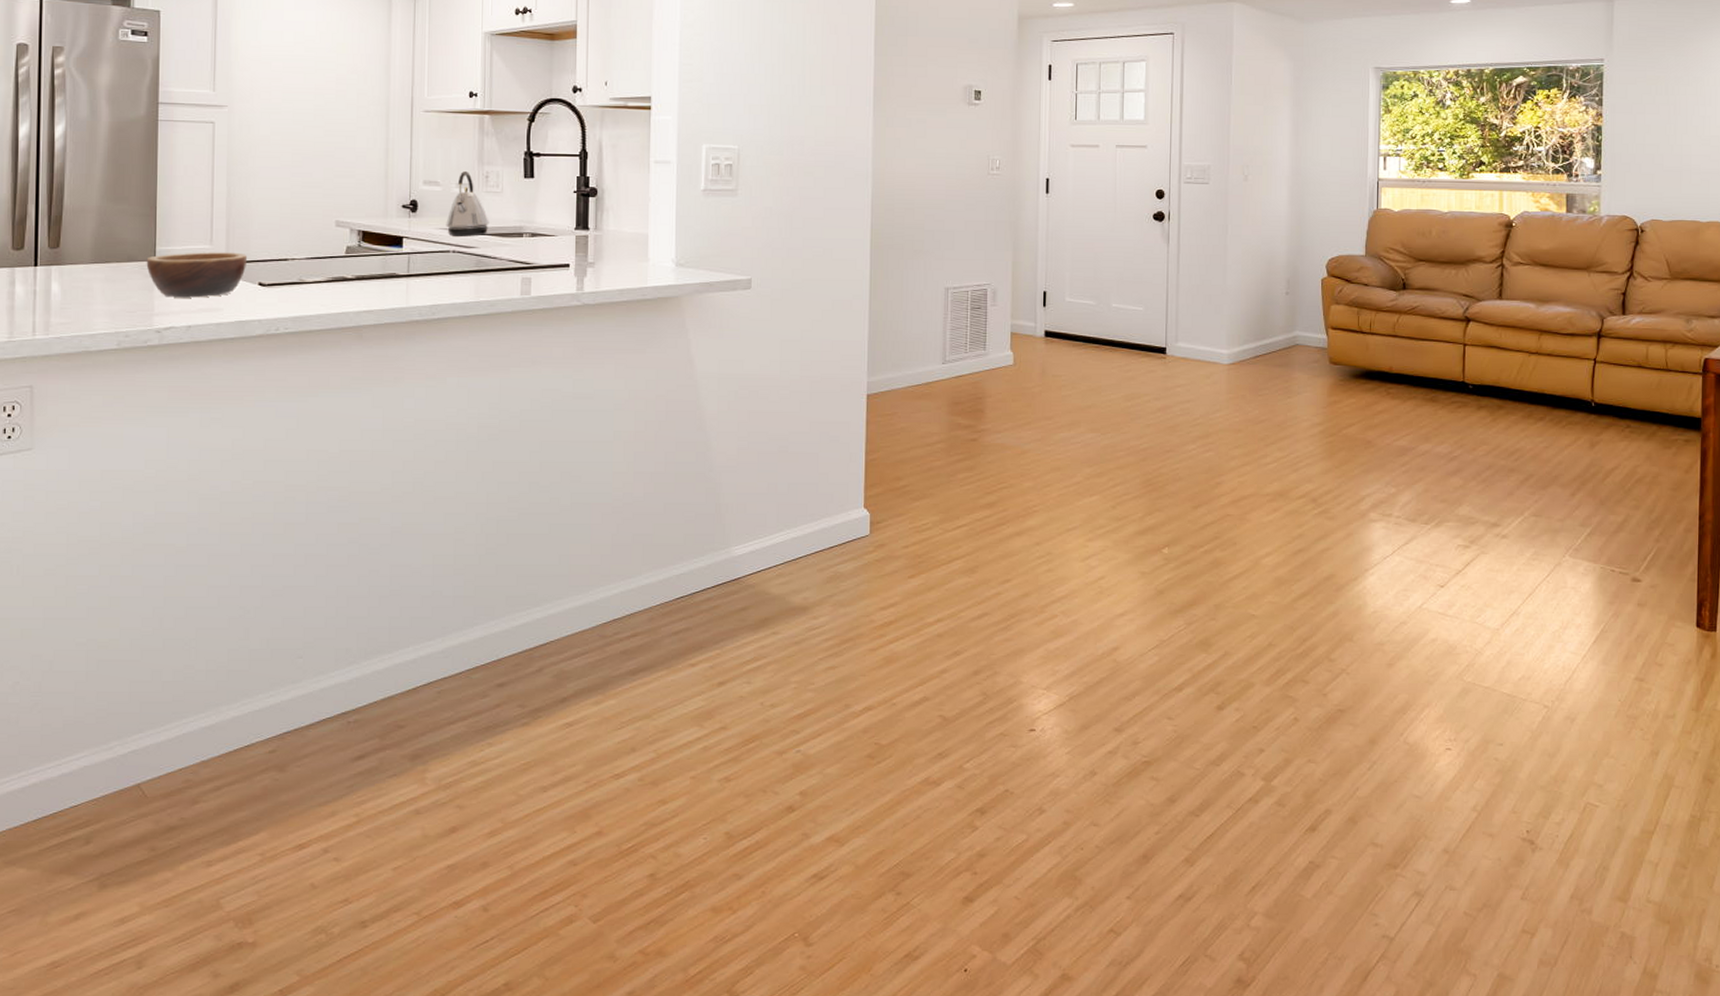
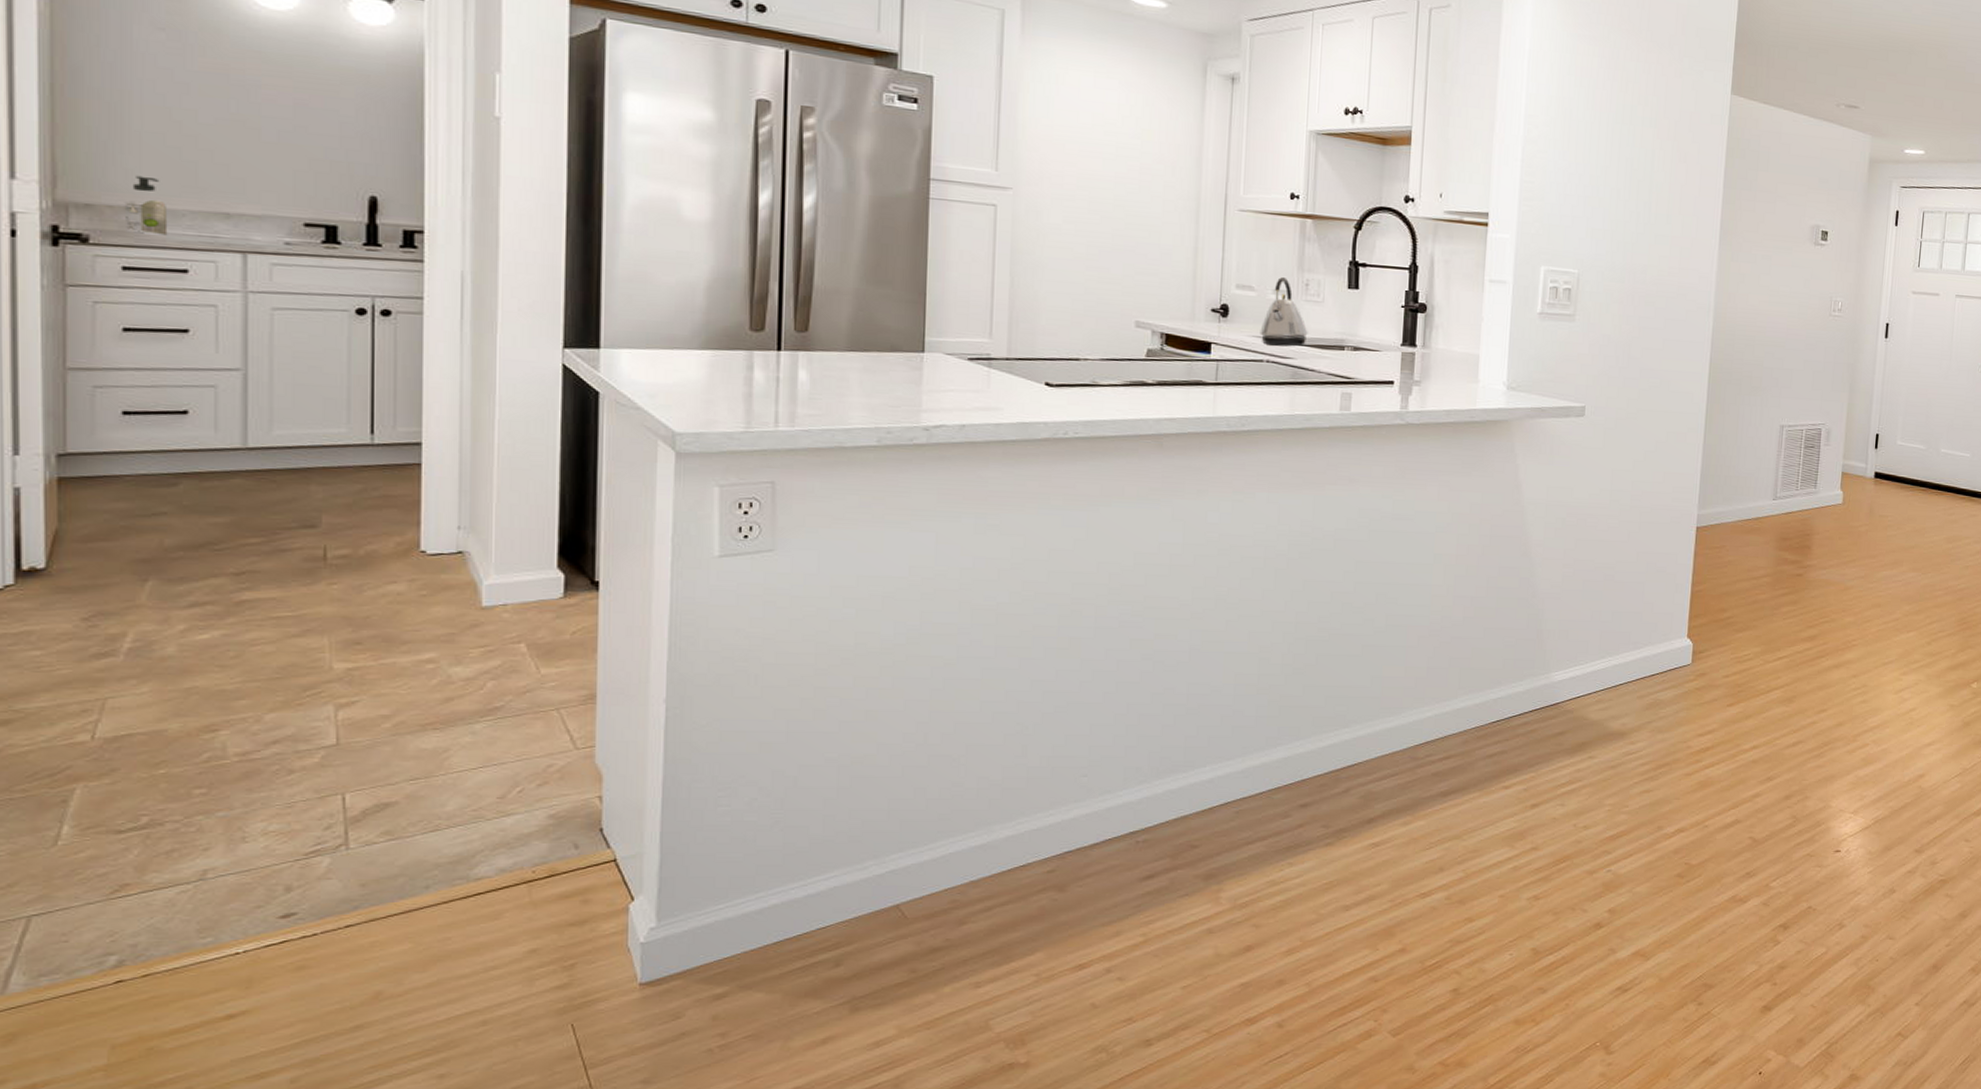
bowl: present [146,252,248,298] -> none [913,345,1033,395]

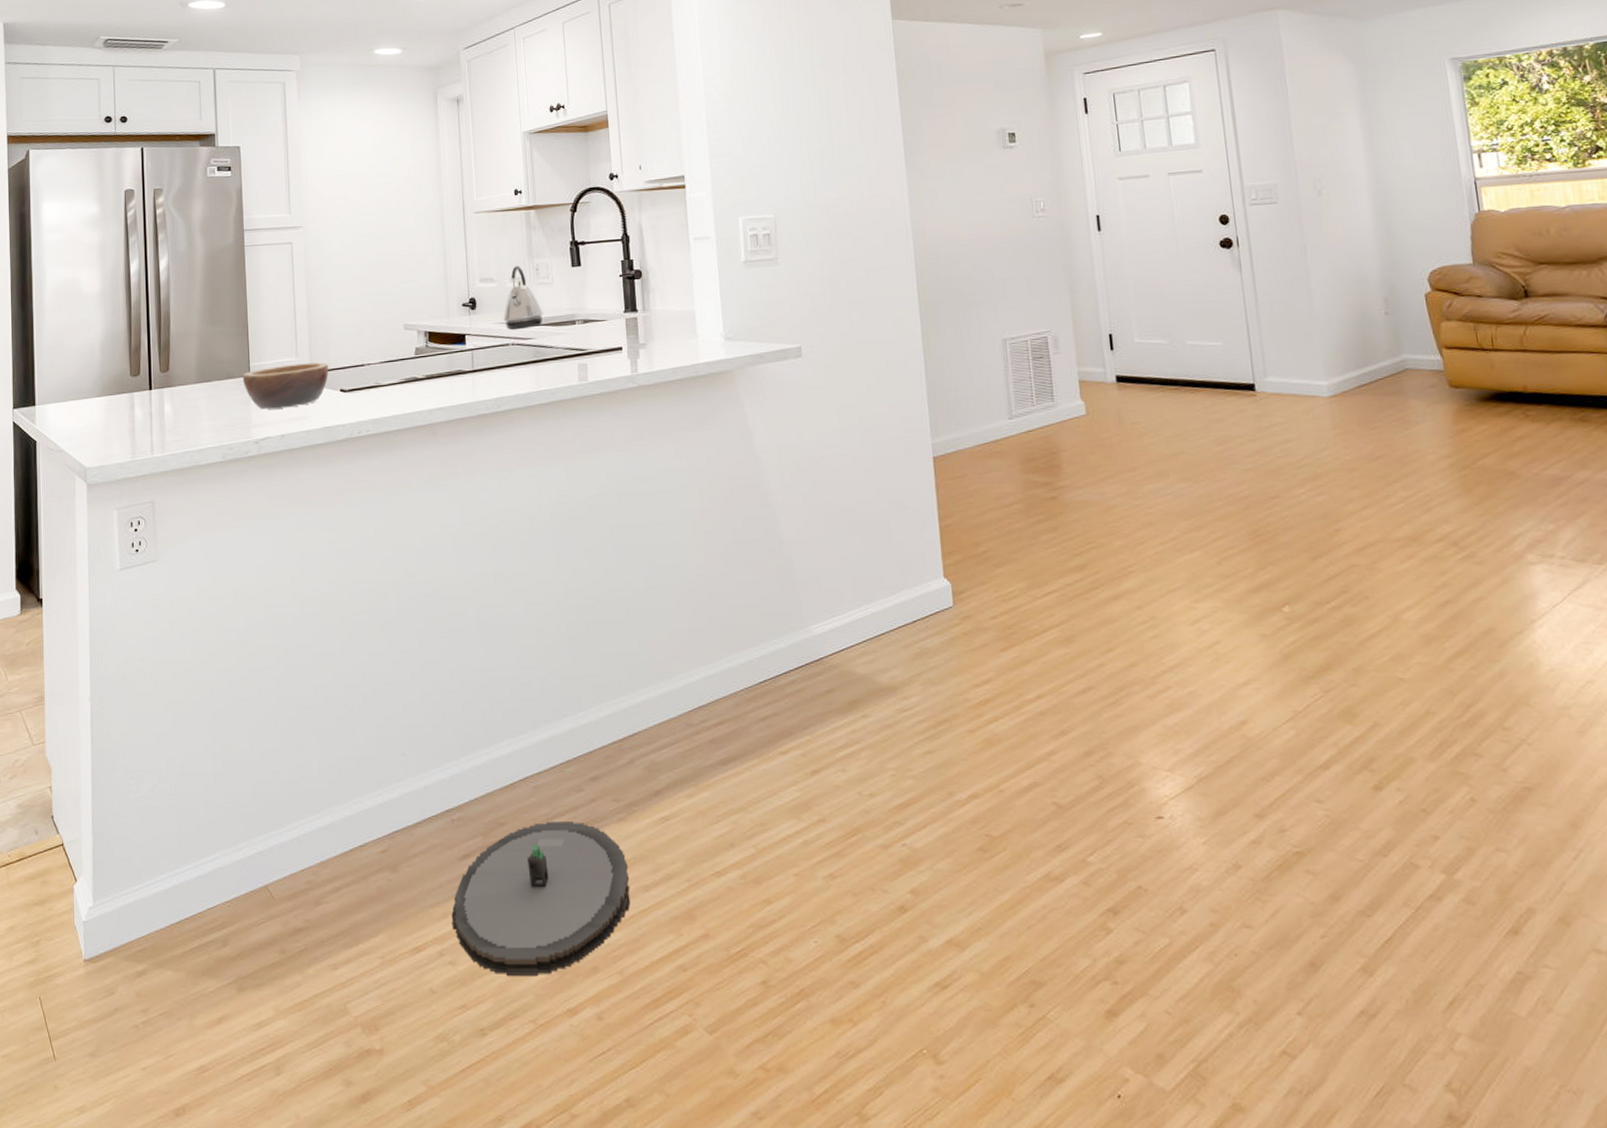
bowl: none [913,345,1033,395] -> present [242,362,329,410]
robot vacuum: none [1124,845,1330,991] -> present [451,821,631,977]

